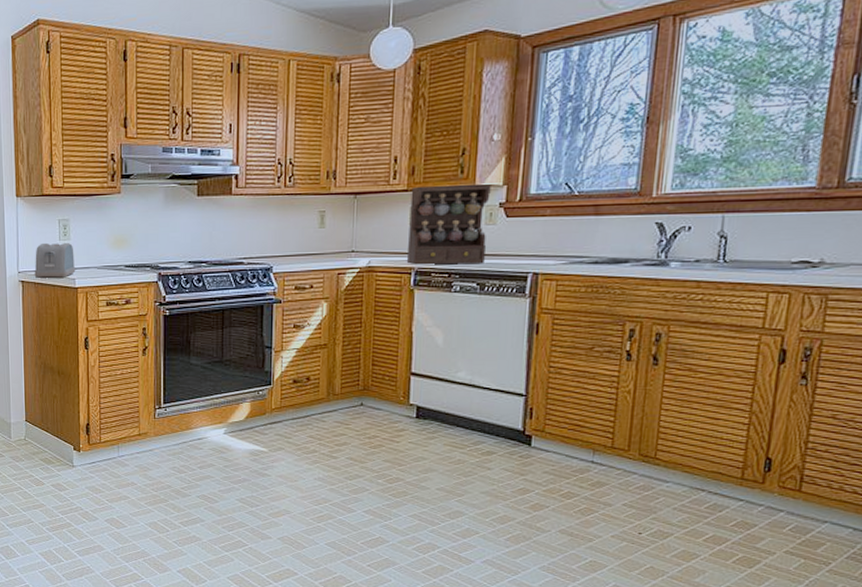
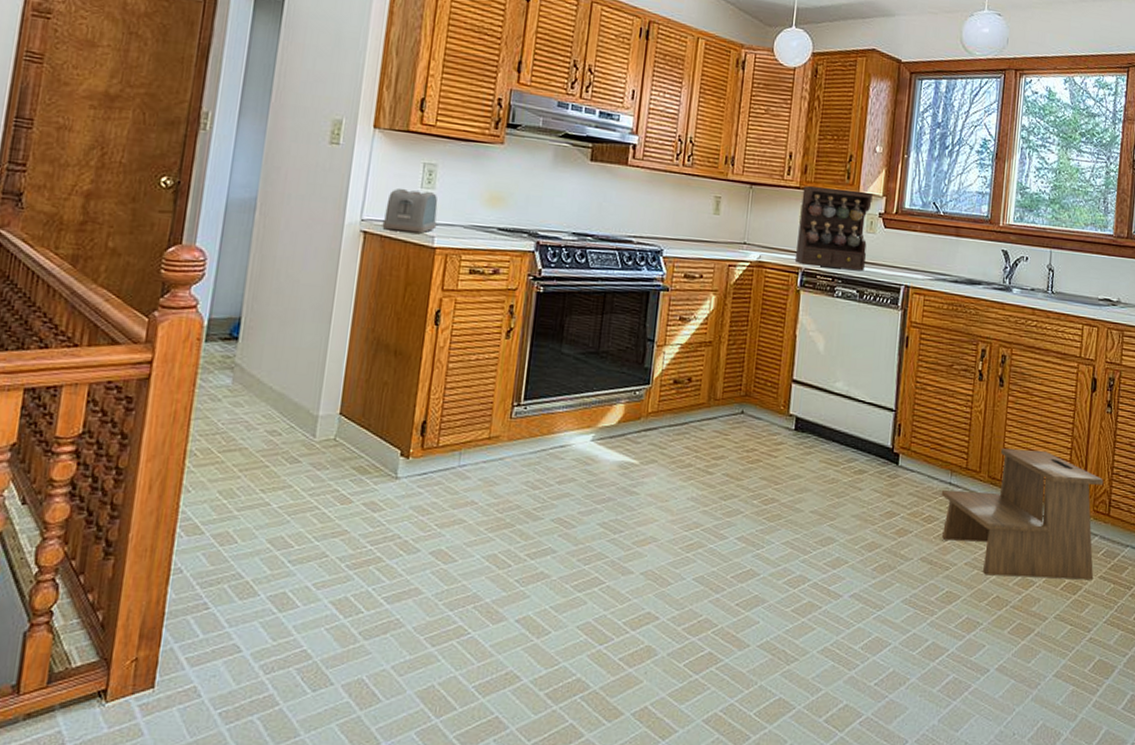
step stool: none [581,427,794,555] -> present [941,448,1104,580]

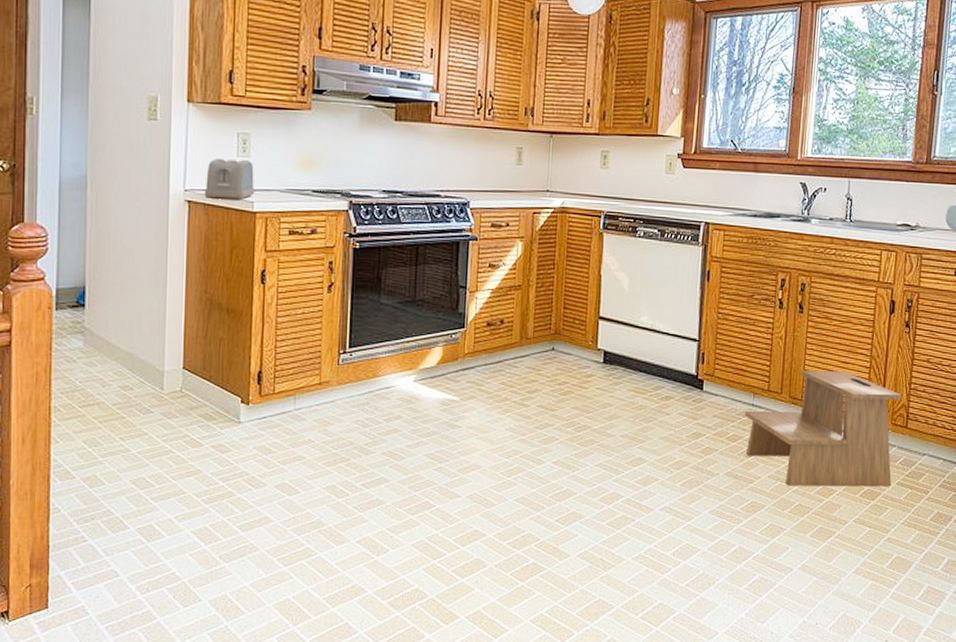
spice rack: present [794,186,873,272] -> none [596,132,671,211]

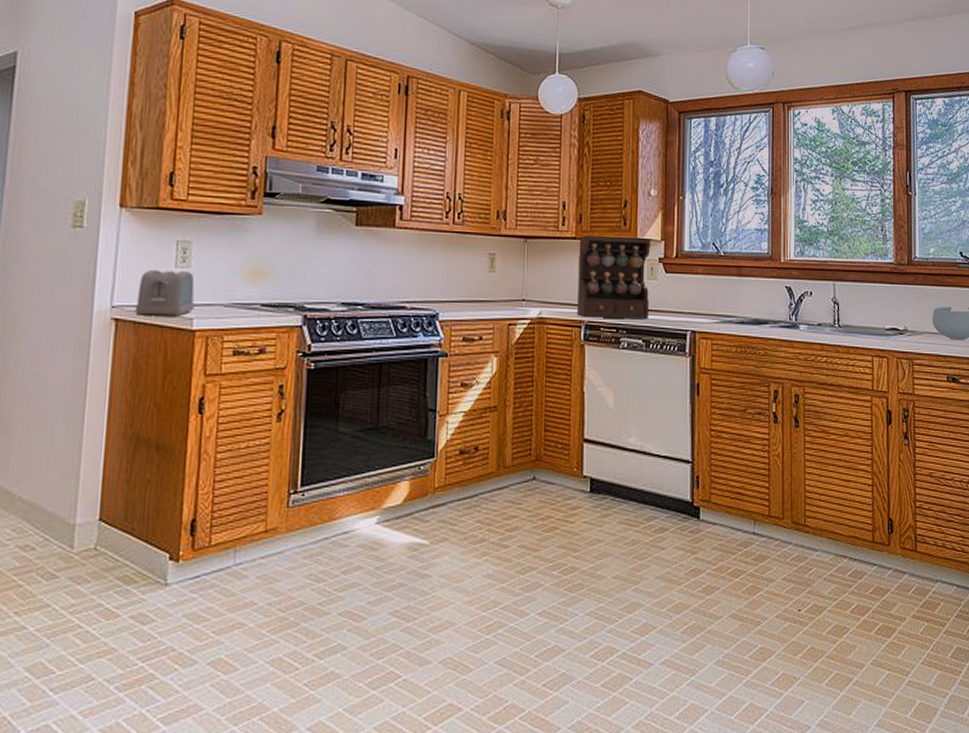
spice rack: none [596,132,671,211] -> present [576,236,651,320]
step stool: present [744,371,902,487] -> none [745,491,908,627]

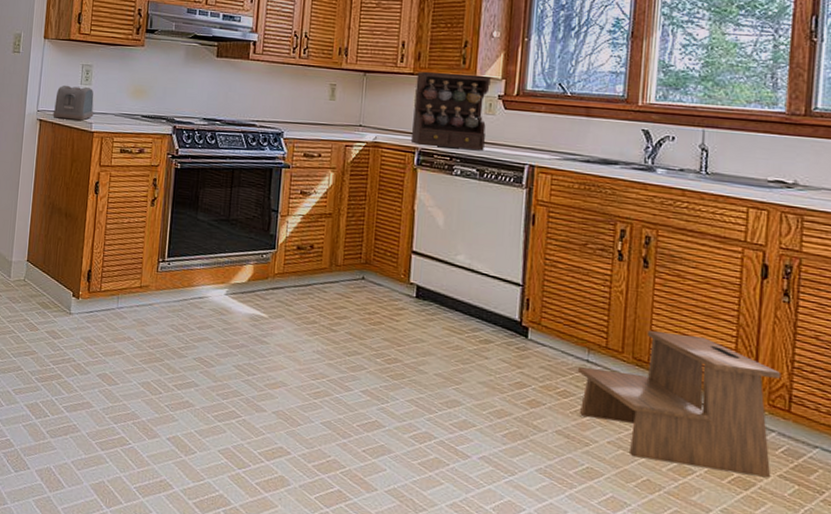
step stool: none [745,491,908,627] -> present [577,331,782,478]

